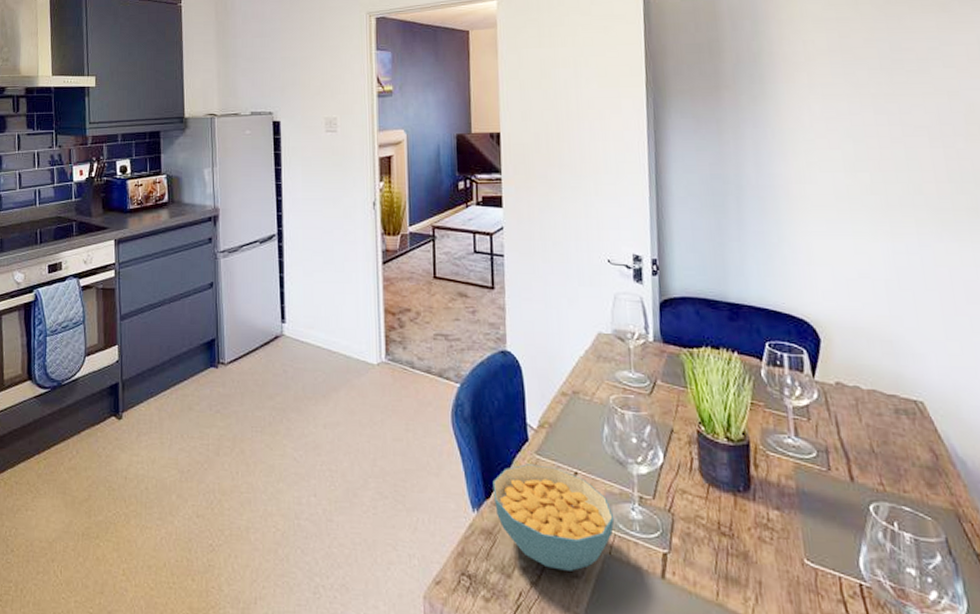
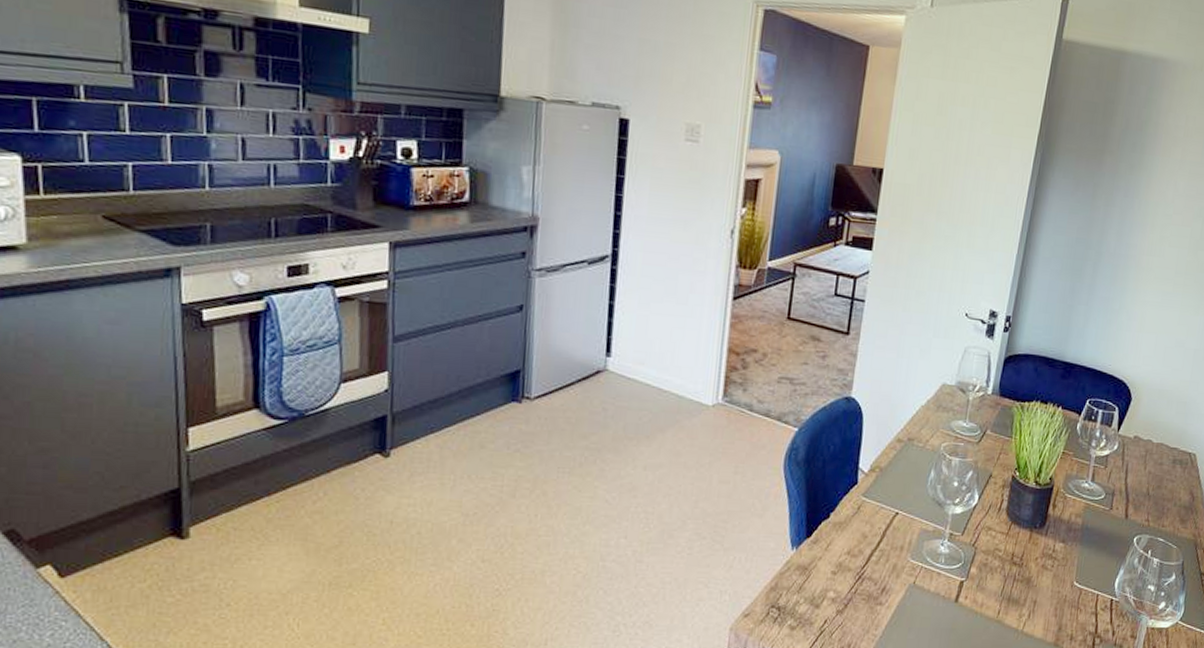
cereal bowl: present [492,464,615,571] -> none [814,505,924,599]

